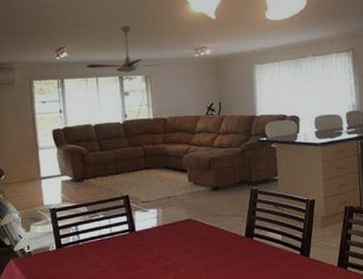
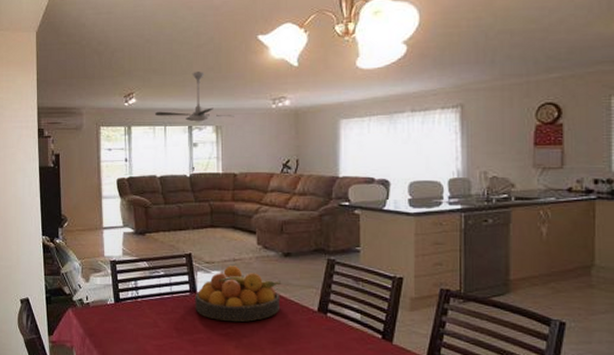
fruit bowl: none [134,203,213,255] -> present [195,265,282,322]

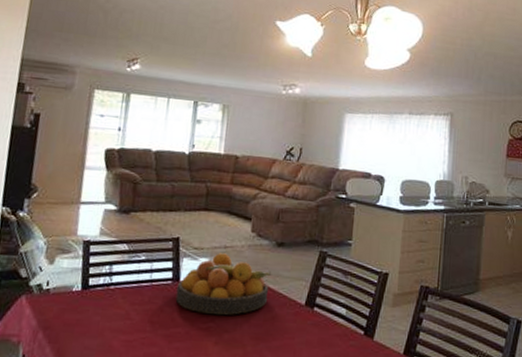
ceiling fan: present [154,72,234,122] -> none [158,46,244,99]

